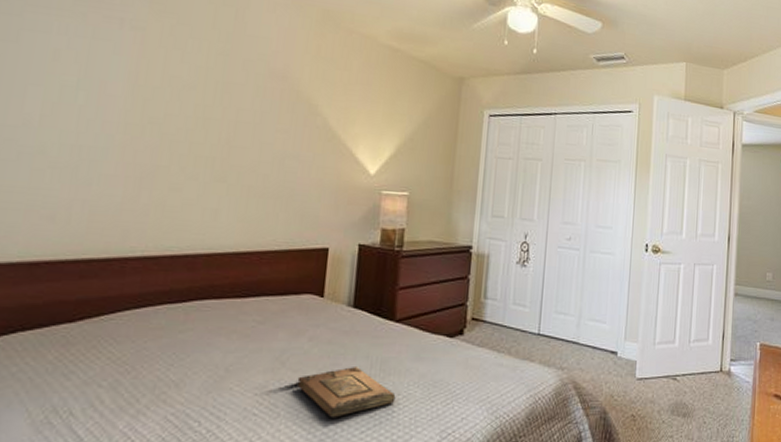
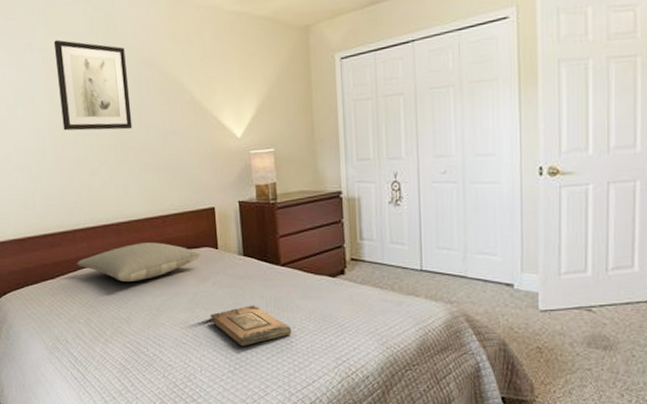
pillow: none [118,282,301,331] -> present [77,242,201,282]
wall art: none [143,22,253,145] -> present [53,39,133,131]

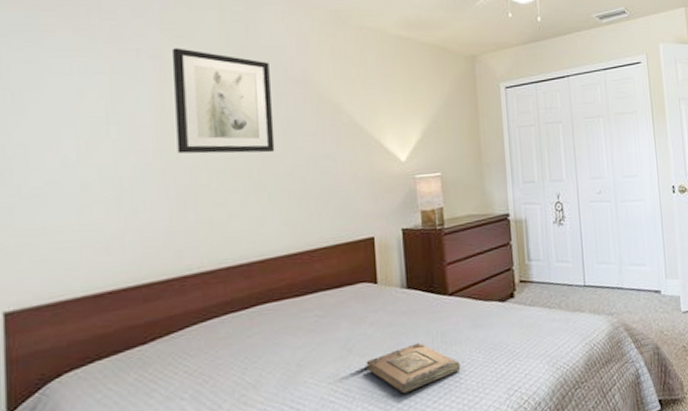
pillow: present [77,242,201,282] -> none [184,282,357,336]

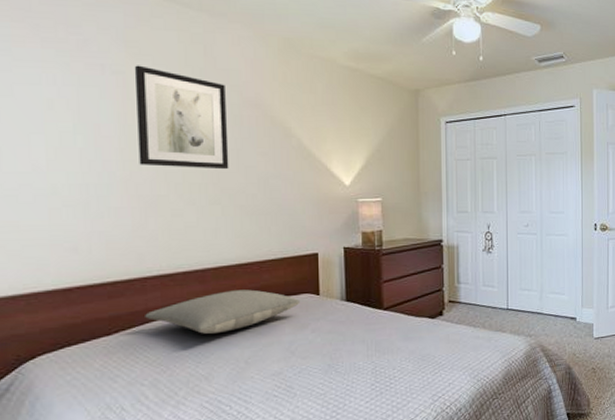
pillow: none [184,282,357,336] -> present [145,289,301,334]
book: present [366,343,461,394] -> none [307,350,392,393]

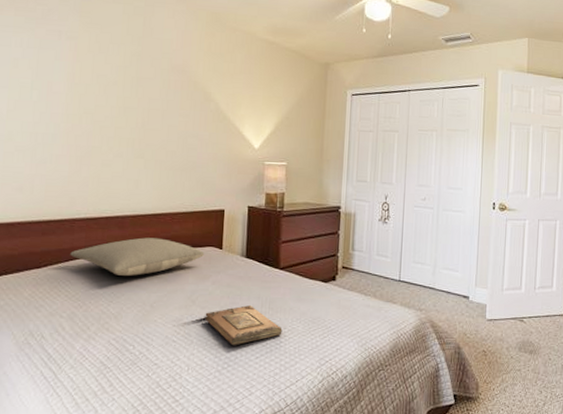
wall art: present [134,65,229,170] -> none [80,32,158,127]
book: none [307,350,392,393] -> present [205,305,283,346]

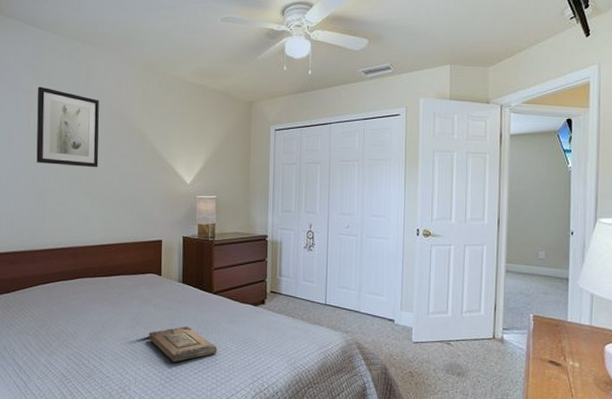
pillow: present [70,237,205,276] -> none [33,266,146,300]
wall art: none [80,32,158,127] -> present [36,86,99,168]

